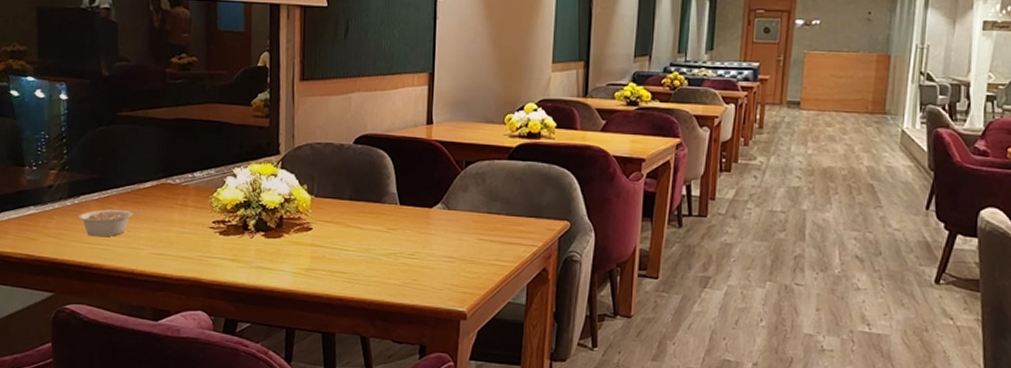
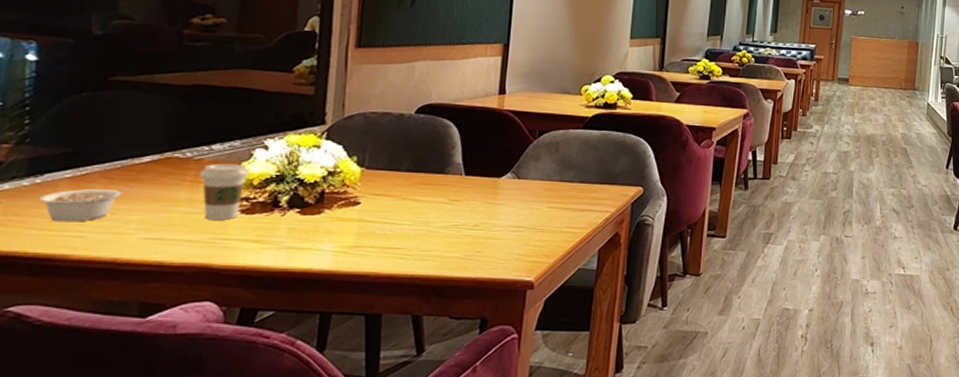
coffee cup: none [186,189,224,240] -> present [199,163,250,220]

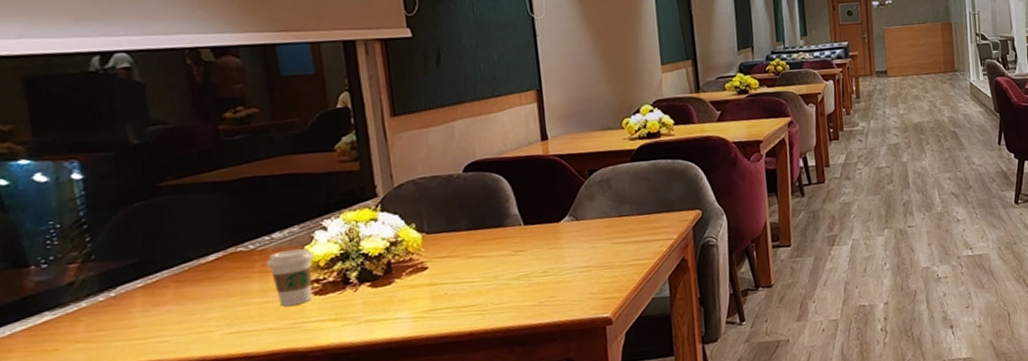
legume: present [38,186,137,222] -> none [116,284,209,331]

